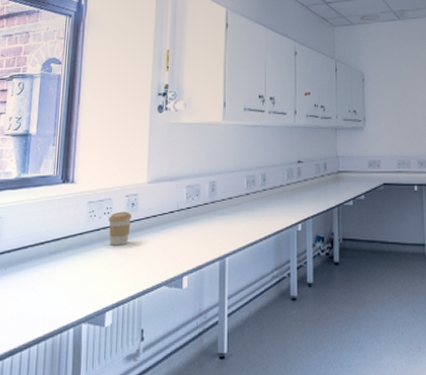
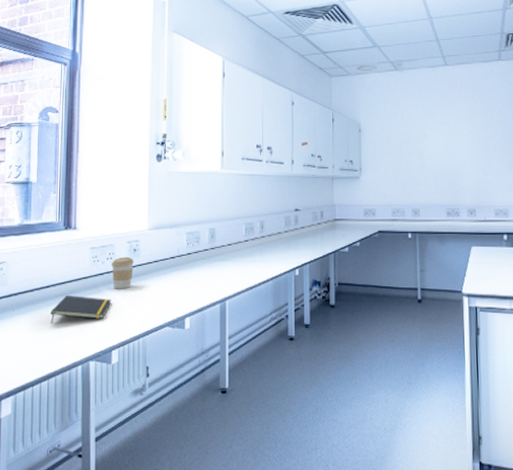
notepad: none [43,252,108,284] -> present [50,294,112,325]

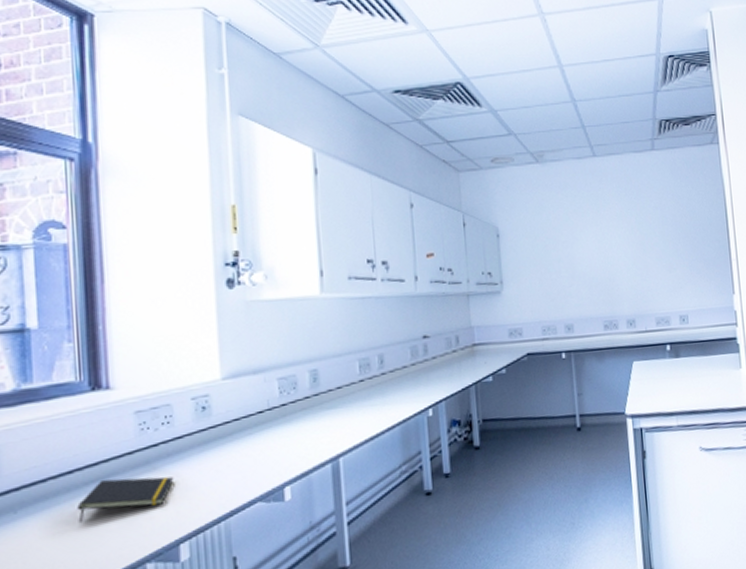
coffee cup: present [111,256,135,289] -> none [169,417,205,463]

